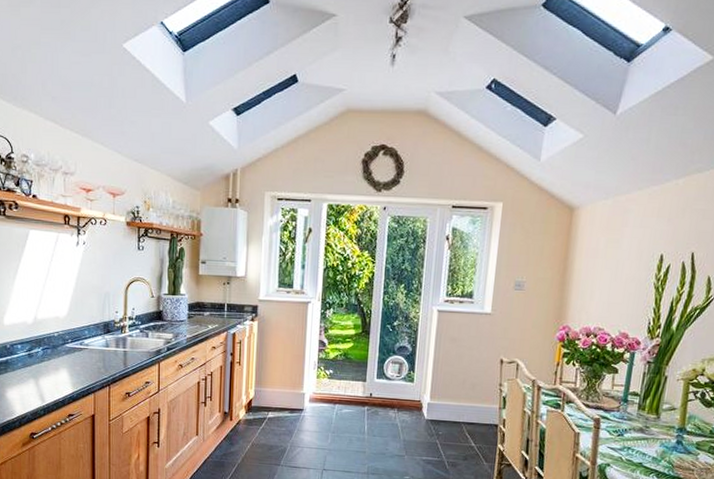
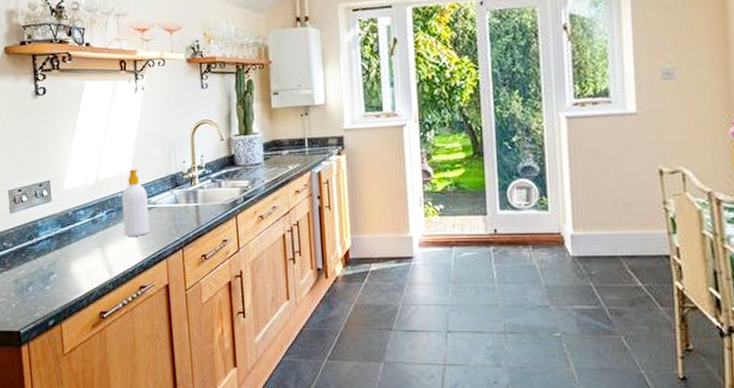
soap bottle: none [57,313,82,372] -> present [121,169,150,236]

